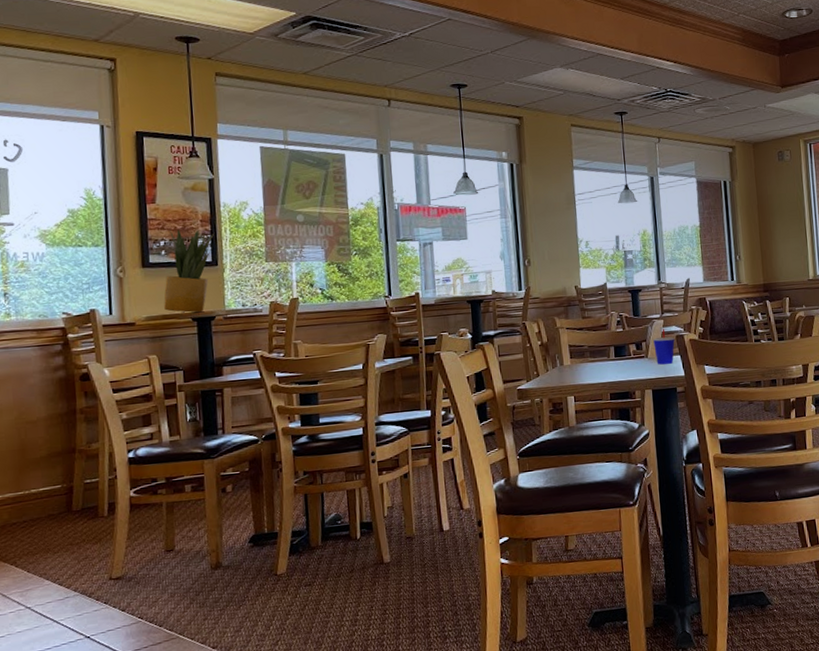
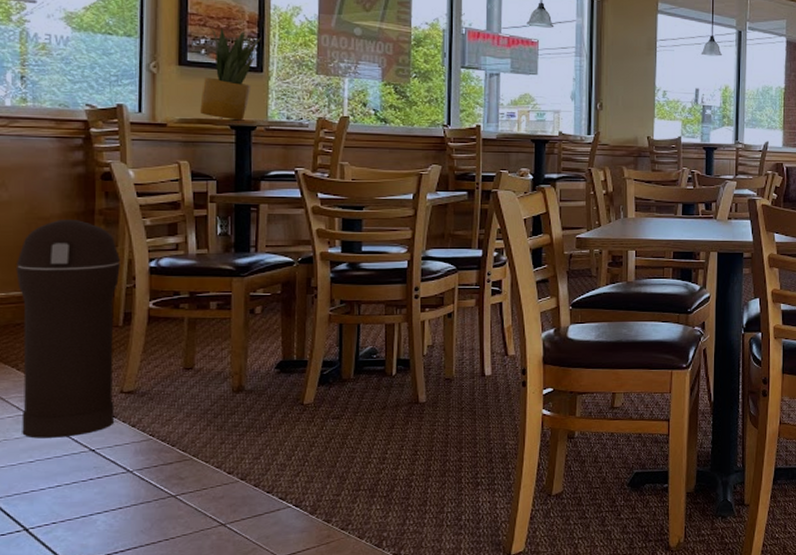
trash can: none [9,420,106,630] -> present [15,218,120,438]
beverage cup: present [653,328,675,365] -> none [724,190,746,229]

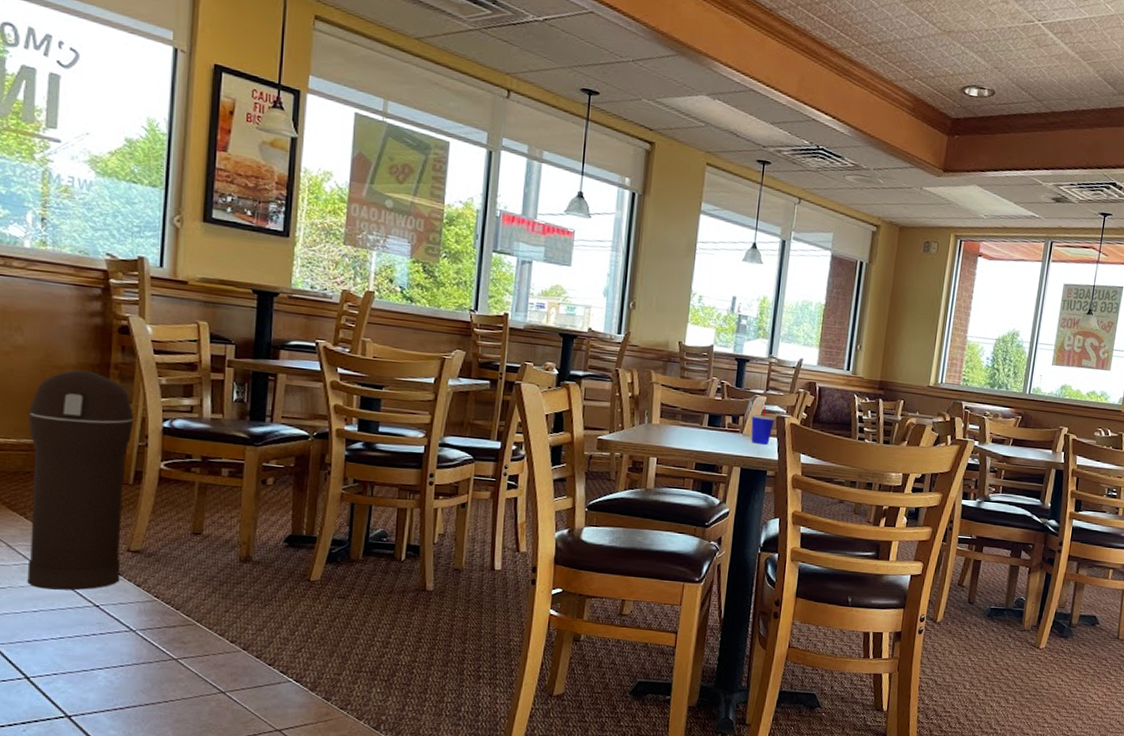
planter: present [200,27,262,121] -> none [223,185,291,286]
beverage cup: none [724,190,746,229] -> present [751,406,775,446]

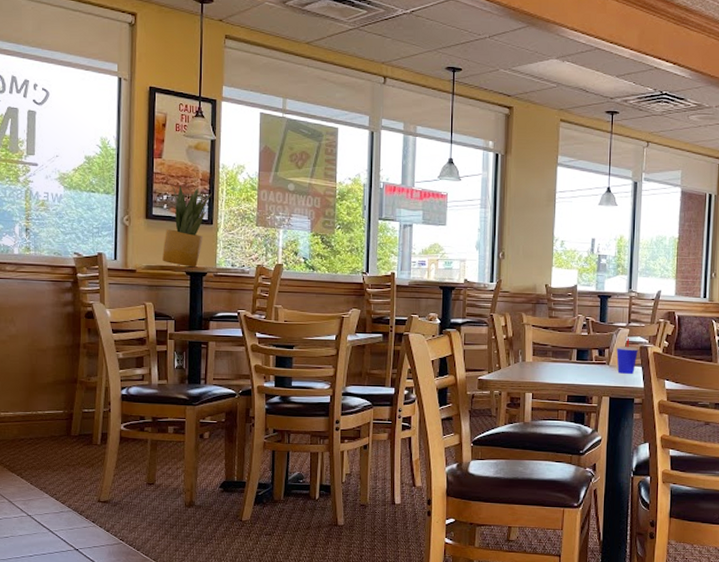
trash can: present [27,369,133,590] -> none [21,351,99,537]
planter: none [223,185,291,286] -> present [162,185,213,268]

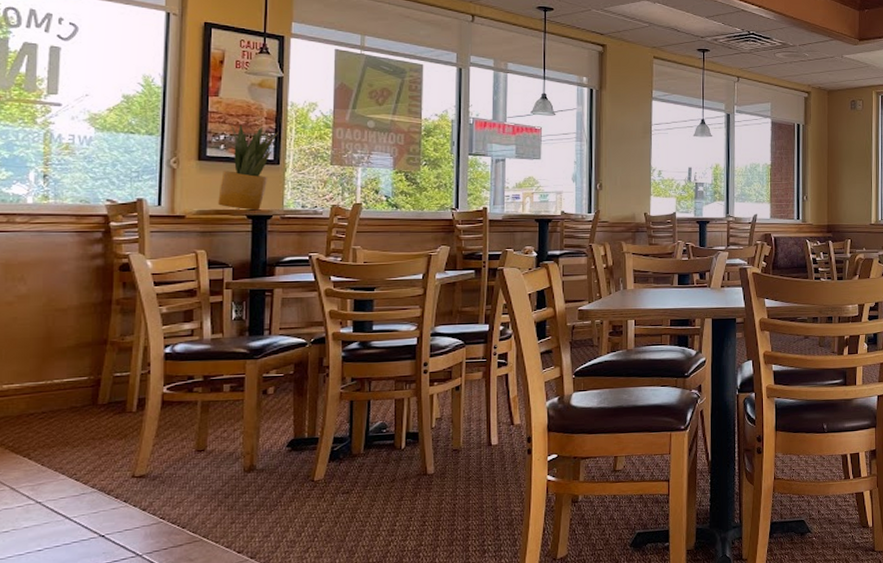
beverage cup: present [616,337,638,375] -> none [717,260,738,296]

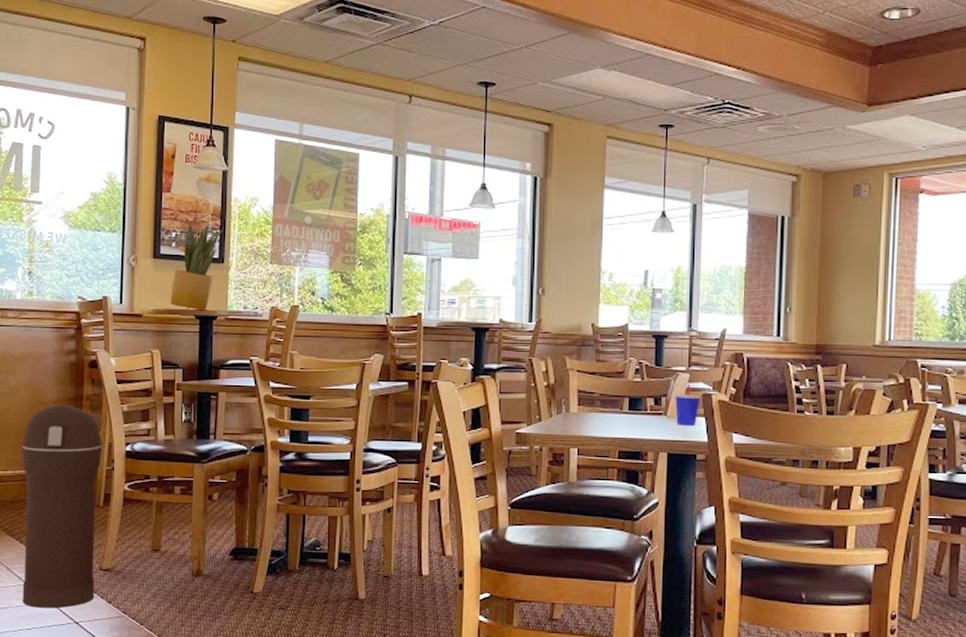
trash can: none [31,309,135,527] -> present [21,403,102,609]
beverage cup: none [717,260,738,296] -> present [675,383,700,427]

